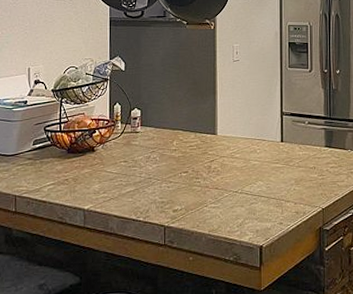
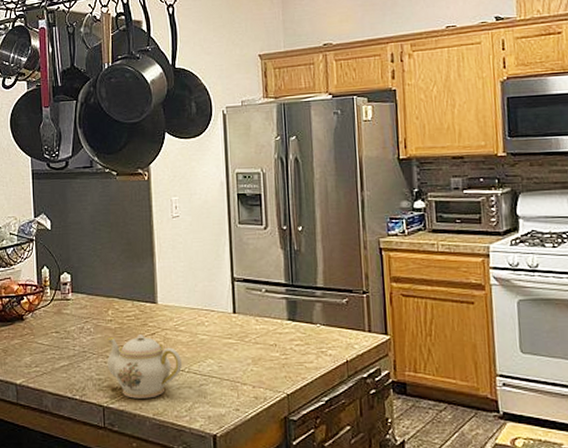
teapot: none [169,162,235,218] -> present [107,334,182,399]

